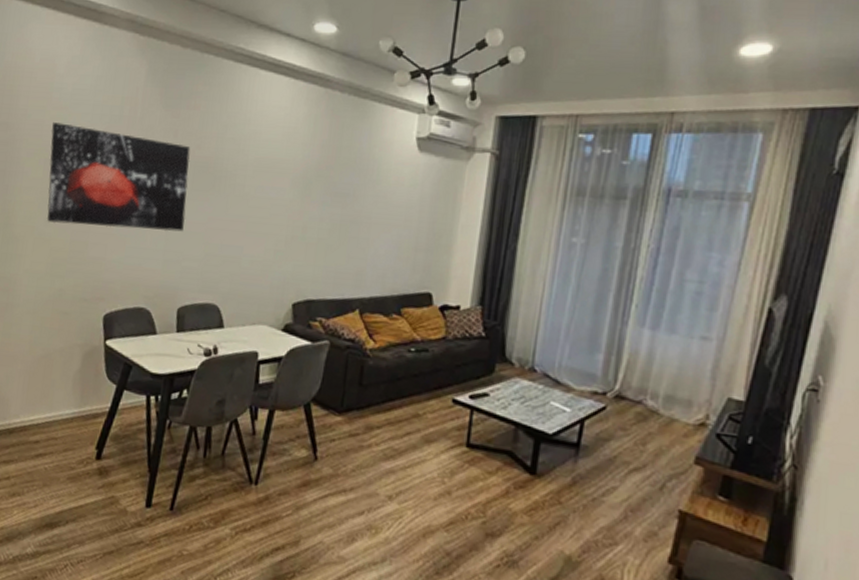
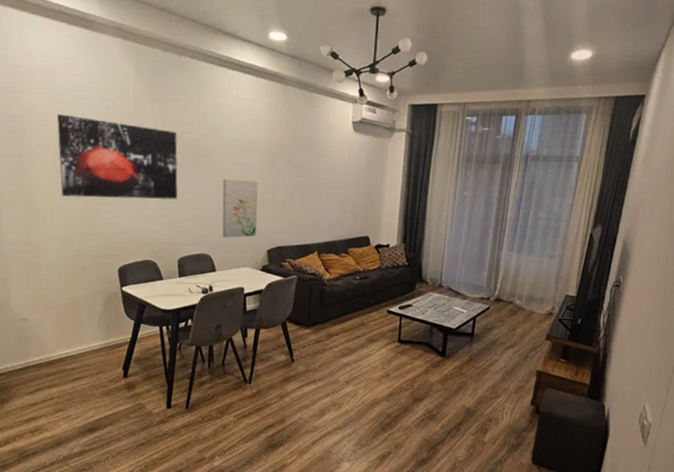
wall art: none [235,208,287,285] -> present [222,179,258,238]

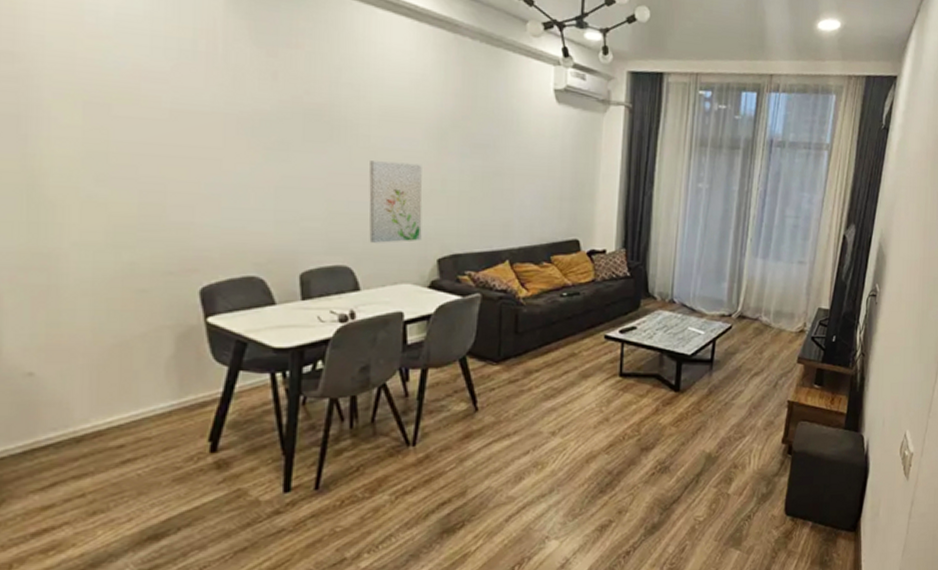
wall art: present [57,114,178,200] -> none [89,55,299,189]

